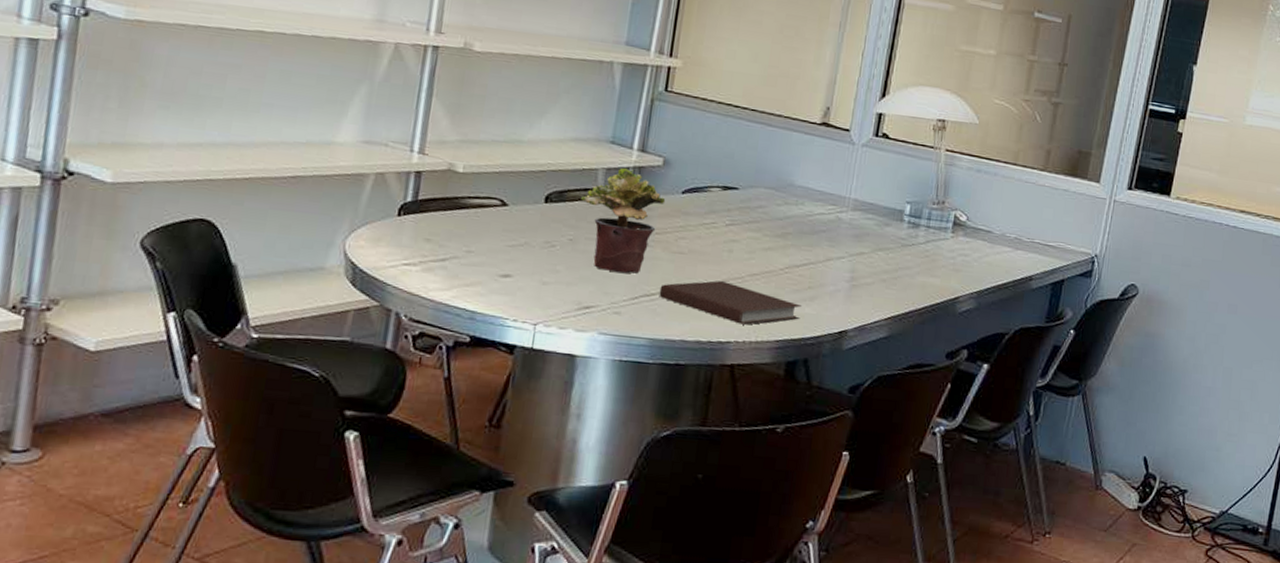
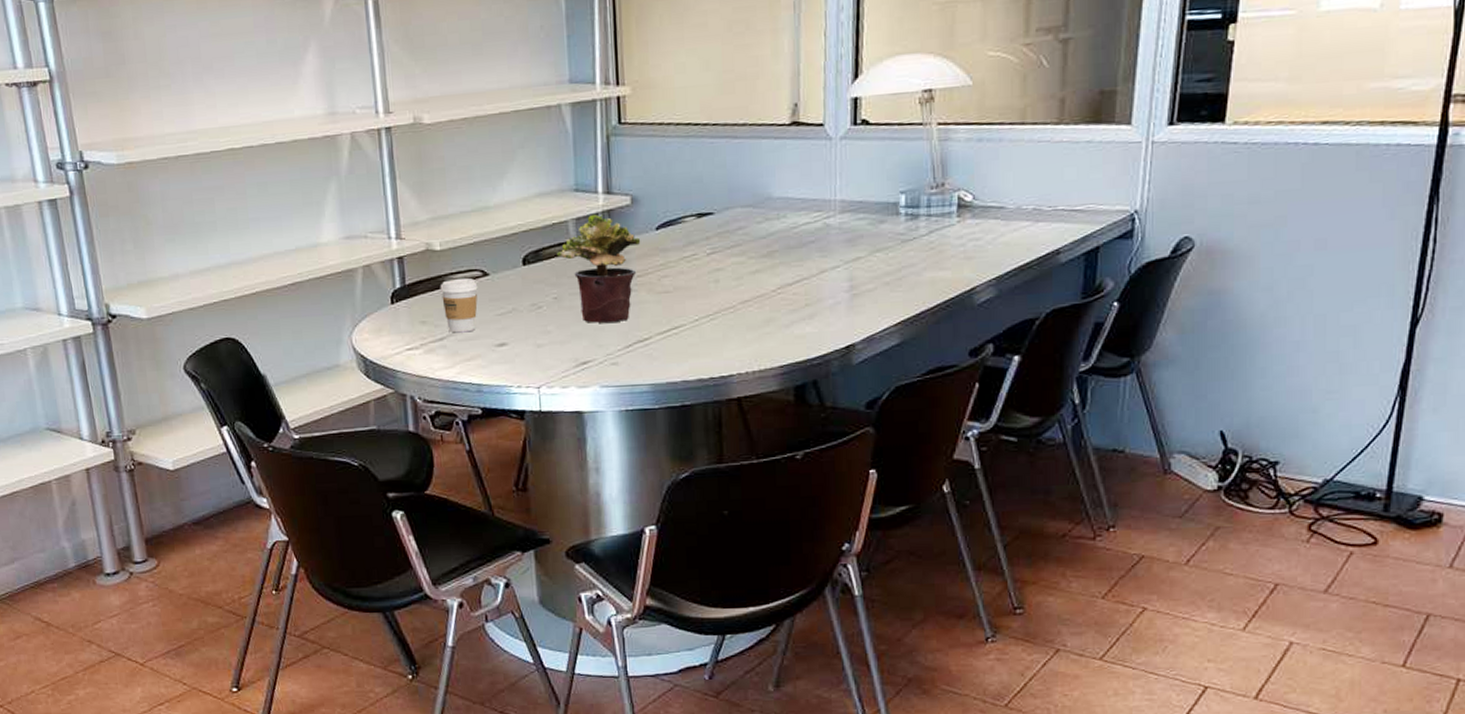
coffee cup: none [452,203,494,258] -> present [440,277,478,333]
notebook: present [659,280,802,325] -> none [652,314,802,355]

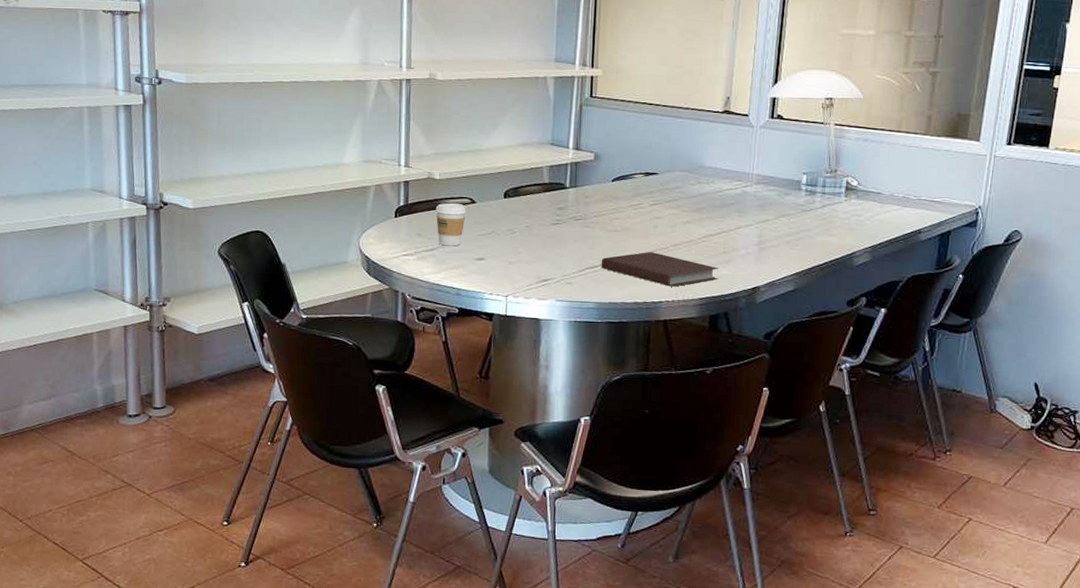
potted plant: present [557,214,641,323] -> none [532,164,599,250]
notebook: none [652,314,802,355] -> present [601,252,719,287]

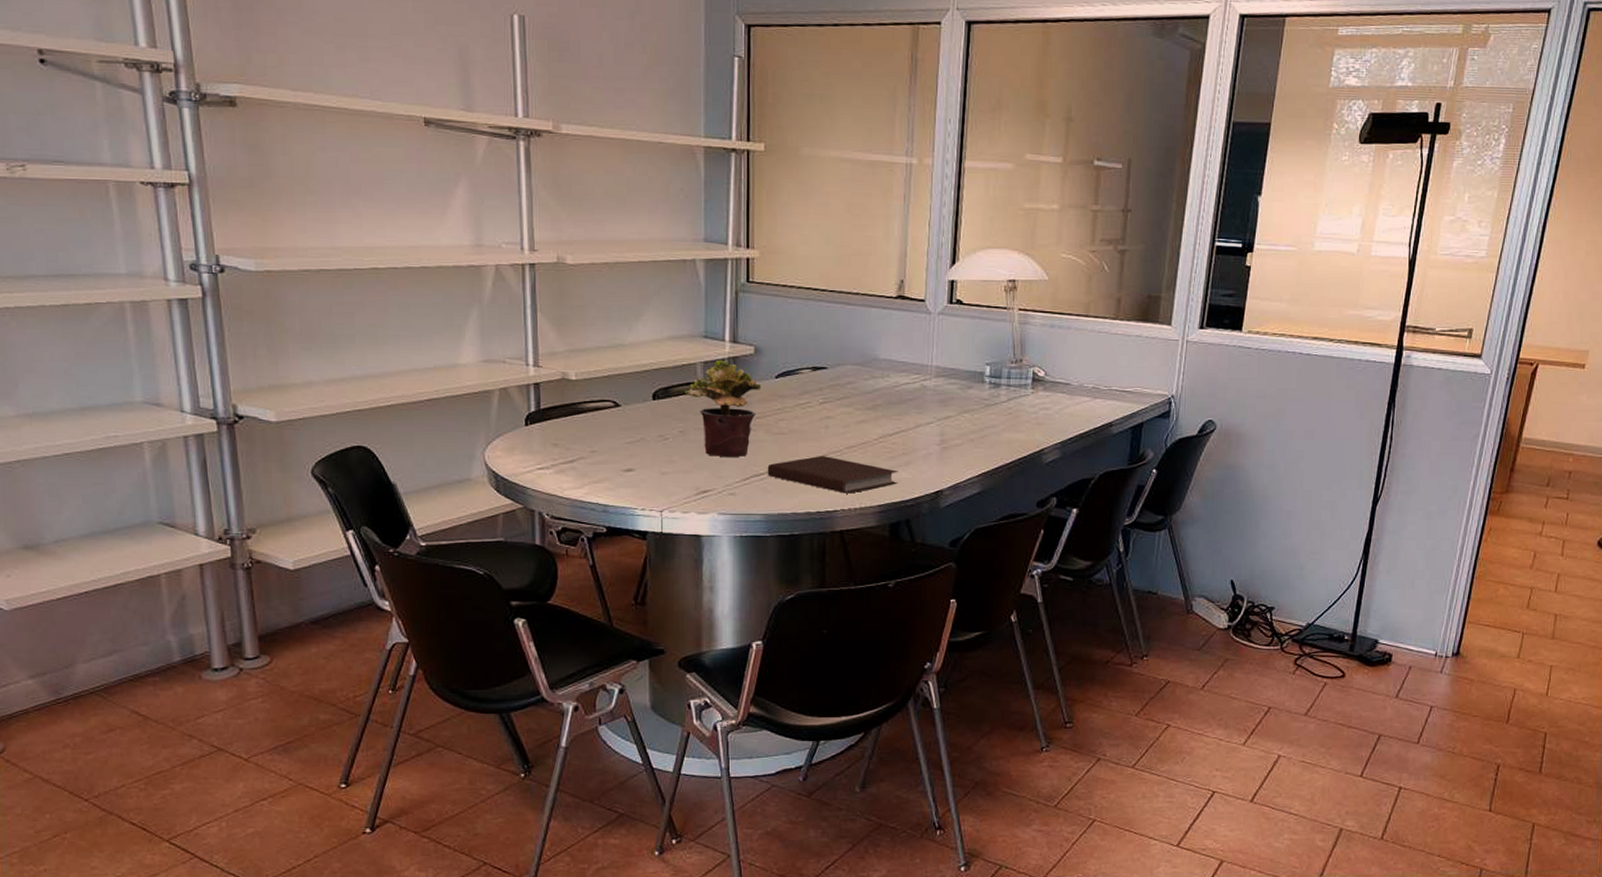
coffee cup: present [435,202,466,247] -> none [573,407,609,457]
potted plant: none [532,164,599,250] -> present [685,359,762,457]

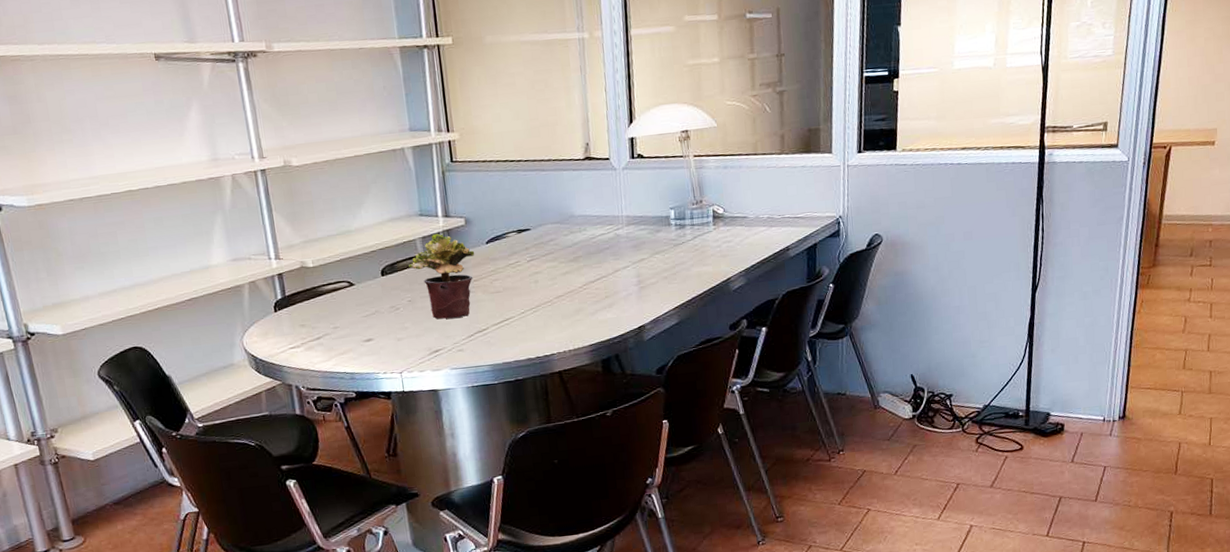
notebook: present [767,456,898,494] -> none [488,307,605,339]

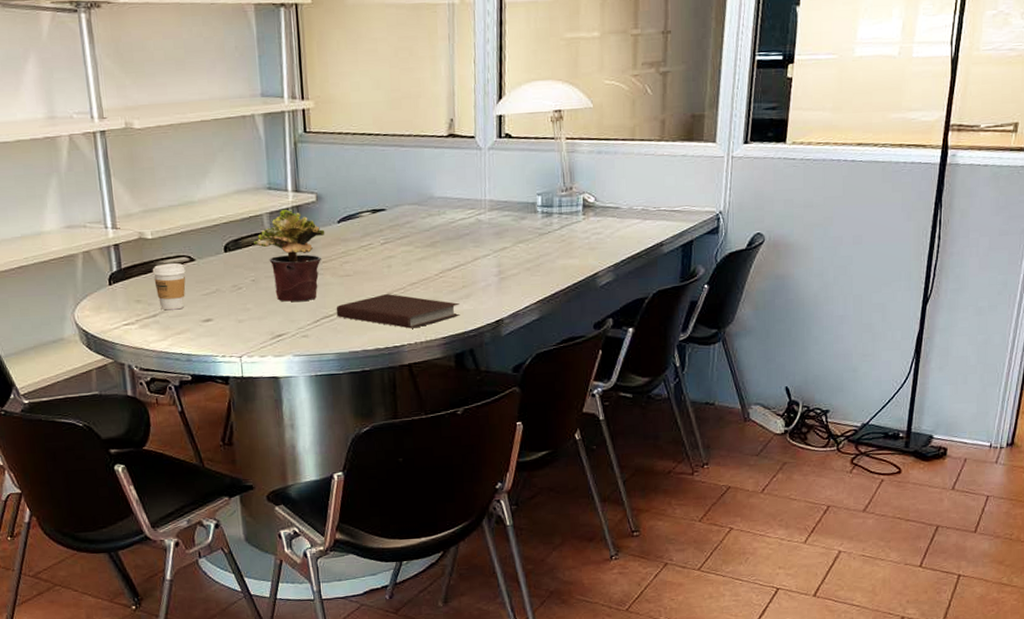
coffee cup: none [314,288,347,333] -> present [152,262,186,311]
notebook: none [488,307,605,339] -> present [336,294,460,329]

